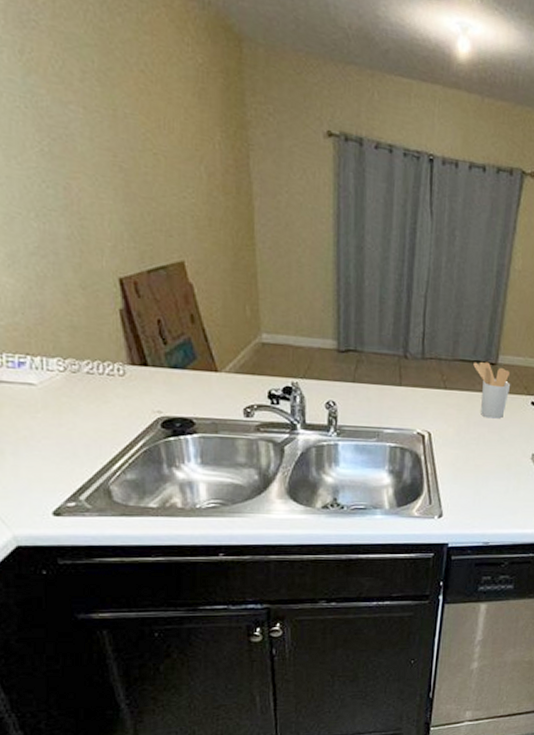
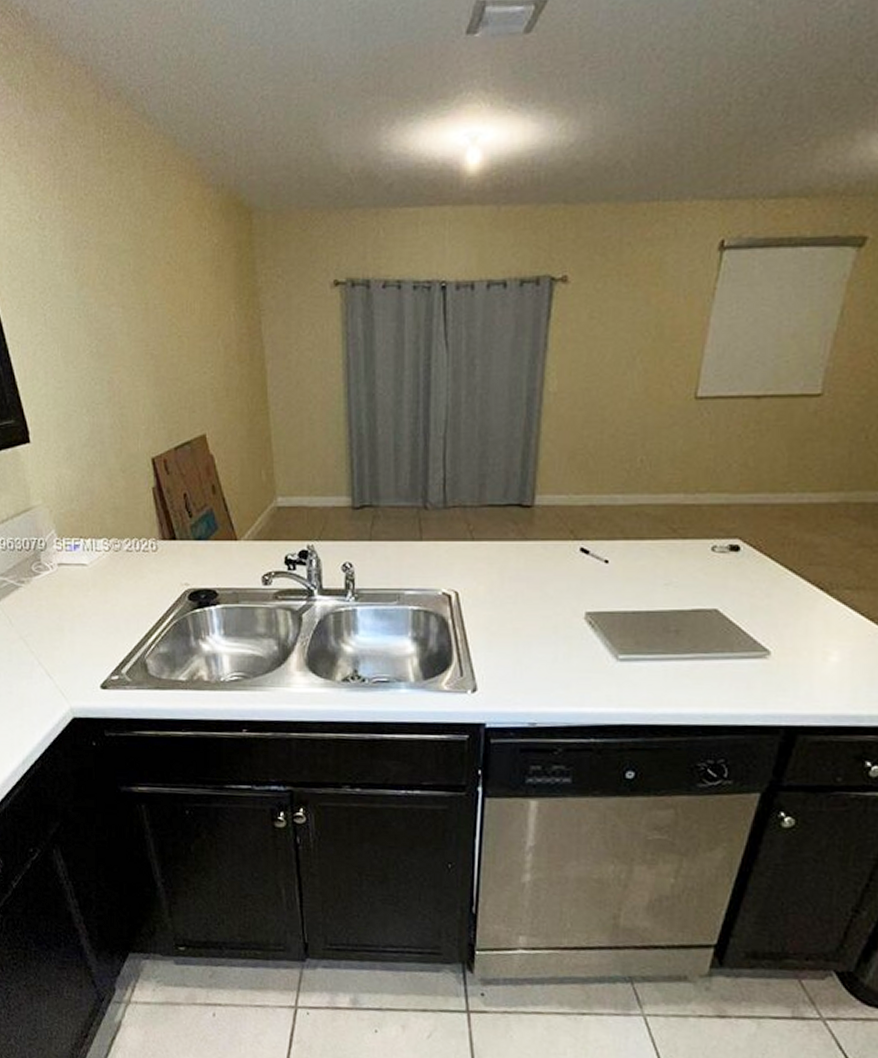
utensil holder: present [473,361,511,419] -> none [504,504,553,571]

